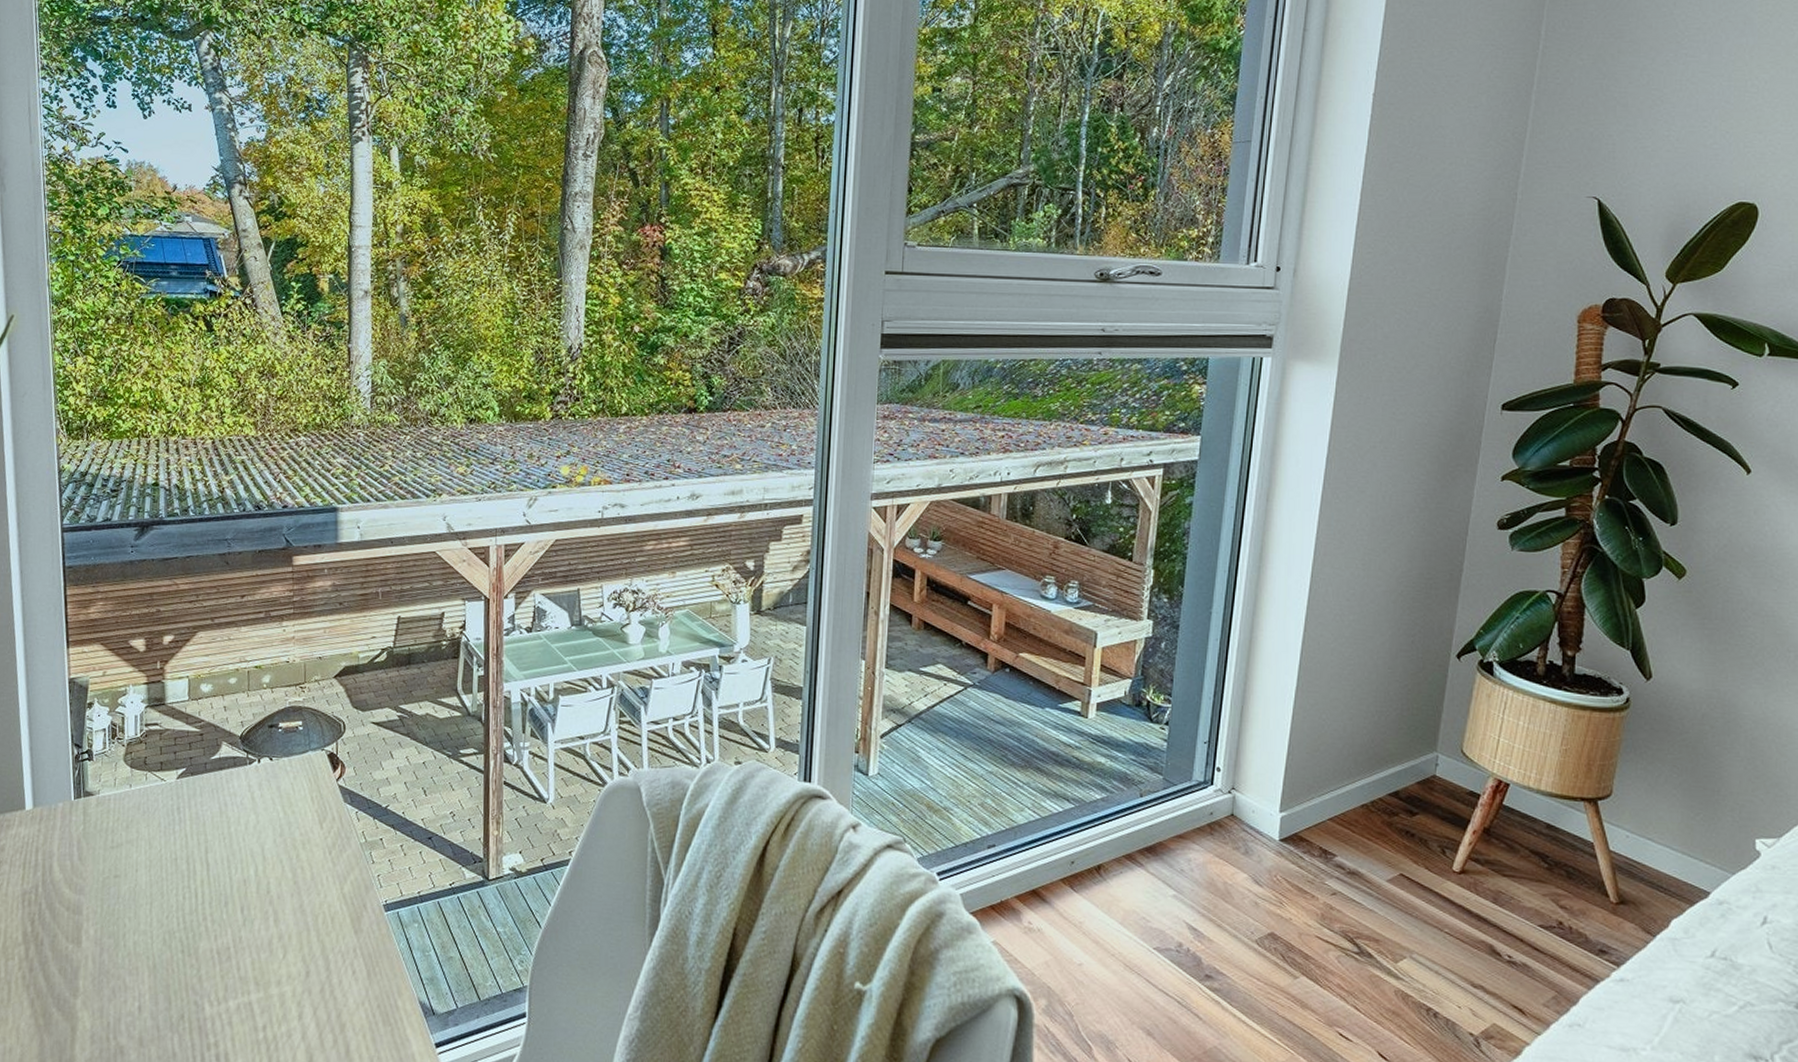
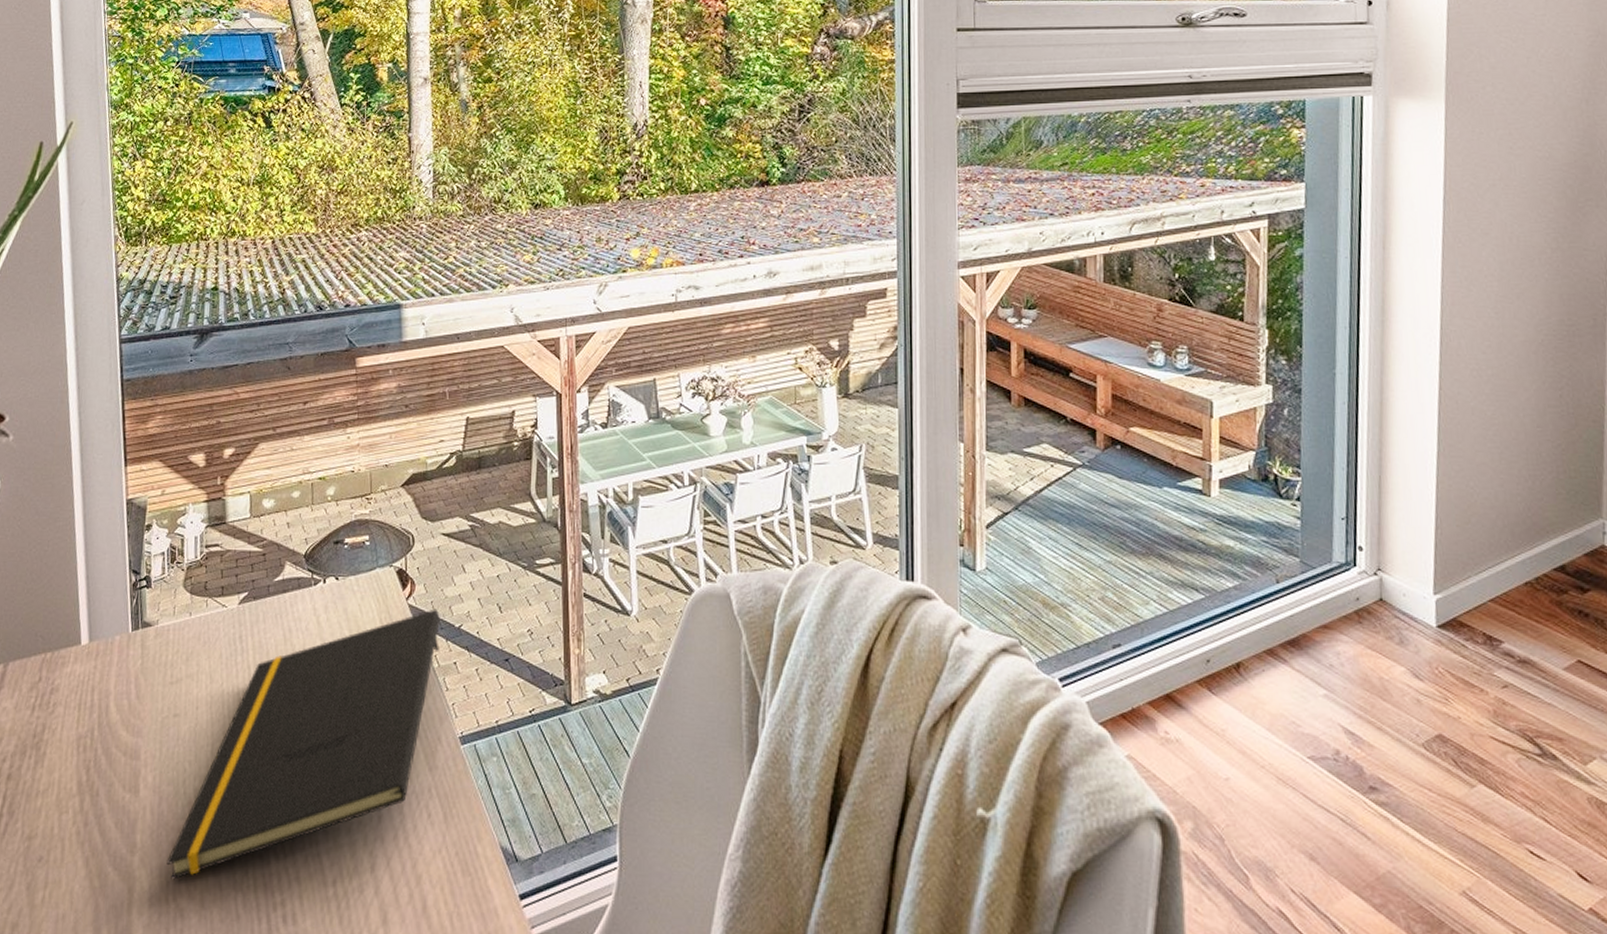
notepad: none [107,790,368,1021] -> present [166,608,440,880]

